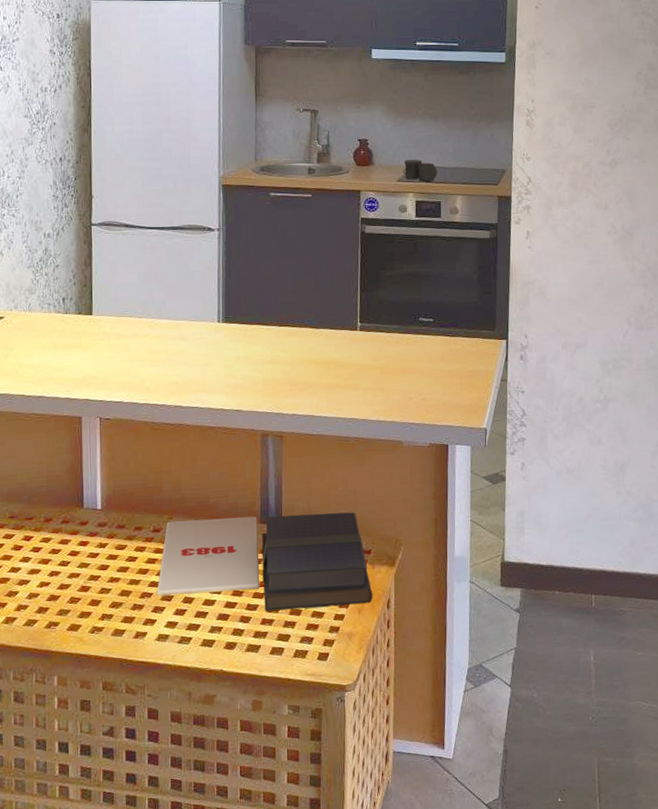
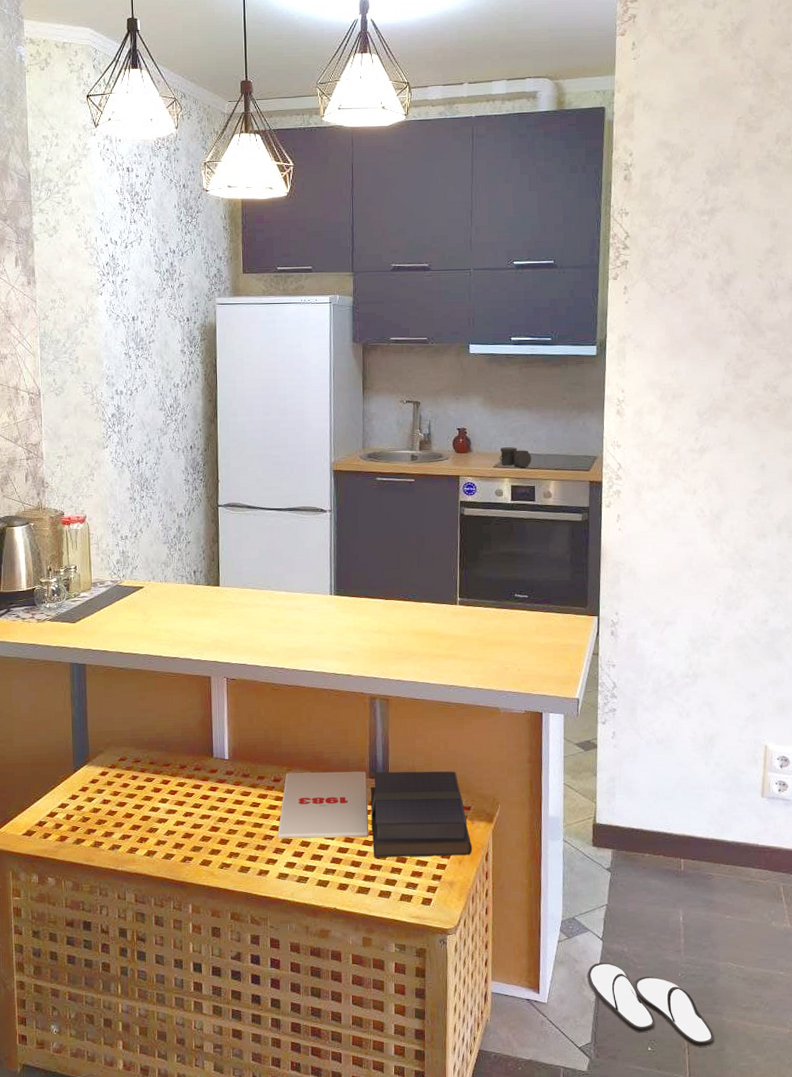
slippers: none [495,710,627,794] -> present [587,962,715,1047]

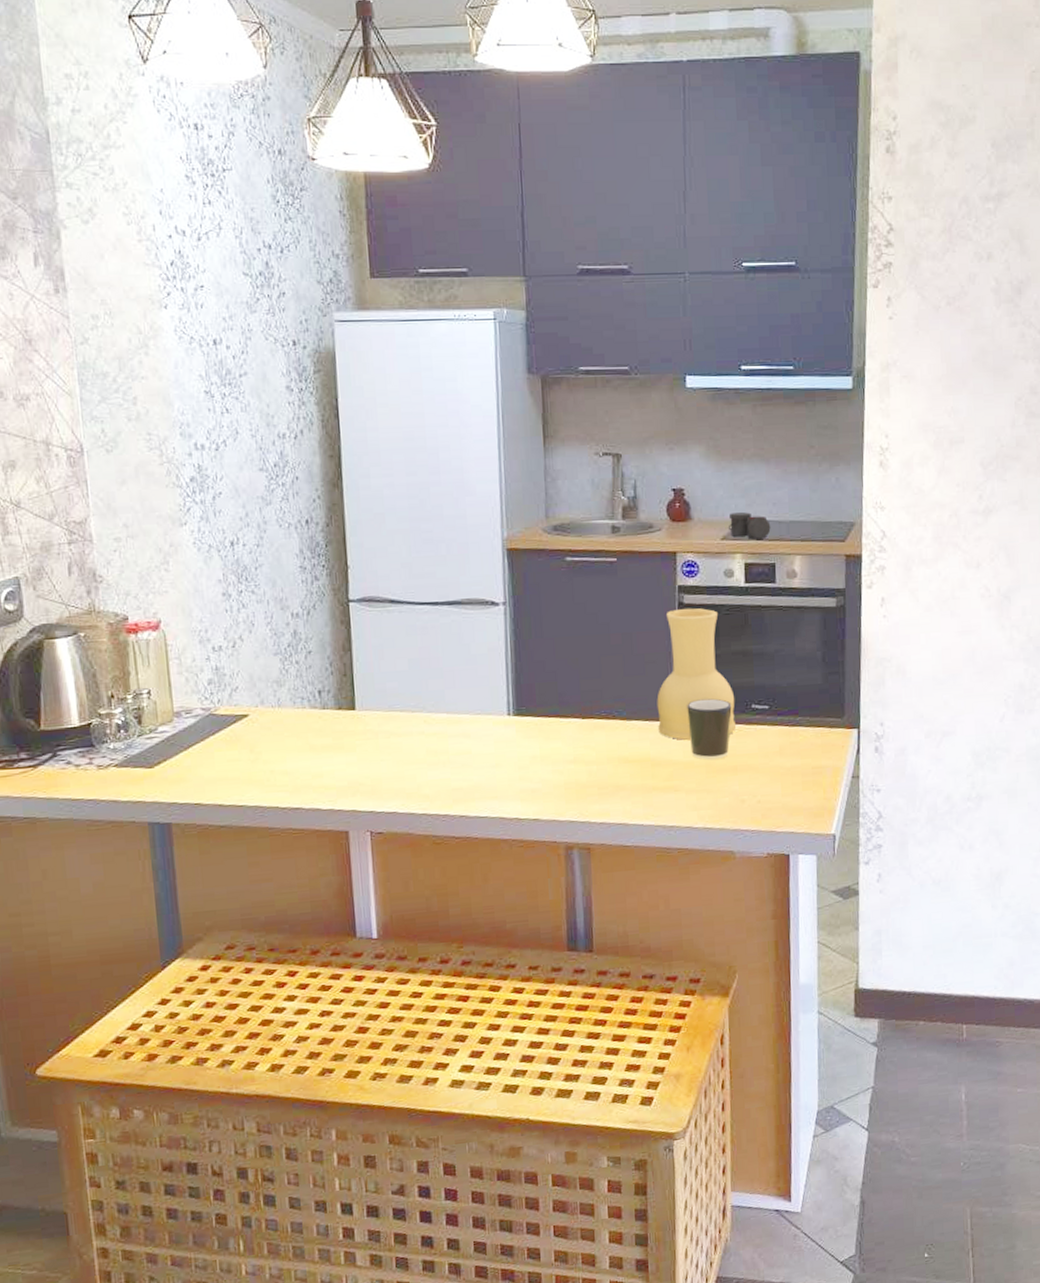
magazine: present [278,771,369,839] -> none [448,943,570,1037]
book: present [370,771,473,858] -> none [569,935,704,1051]
vase: none [442,518,503,620] -> present [657,608,737,741]
mug: none [465,588,499,636] -> present [687,698,732,761]
slippers: present [587,962,715,1047] -> none [850,1156,1004,1248]

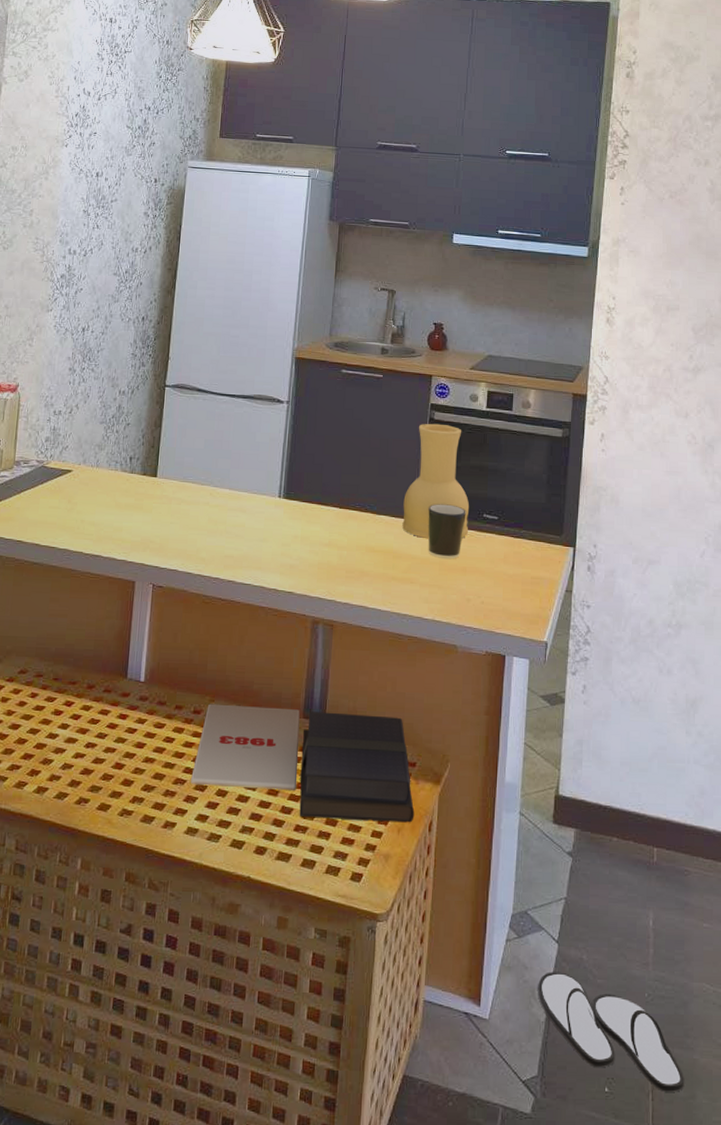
magazine: none [448,943,570,1037] -> present [191,703,300,791]
book: none [569,935,704,1051] -> present [299,711,415,823]
cooking pot: present [728,512,771,539] -> none [476,348,512,372]
slippers: none [850,1156,1004,1248] -> present [538,972,685,1092]

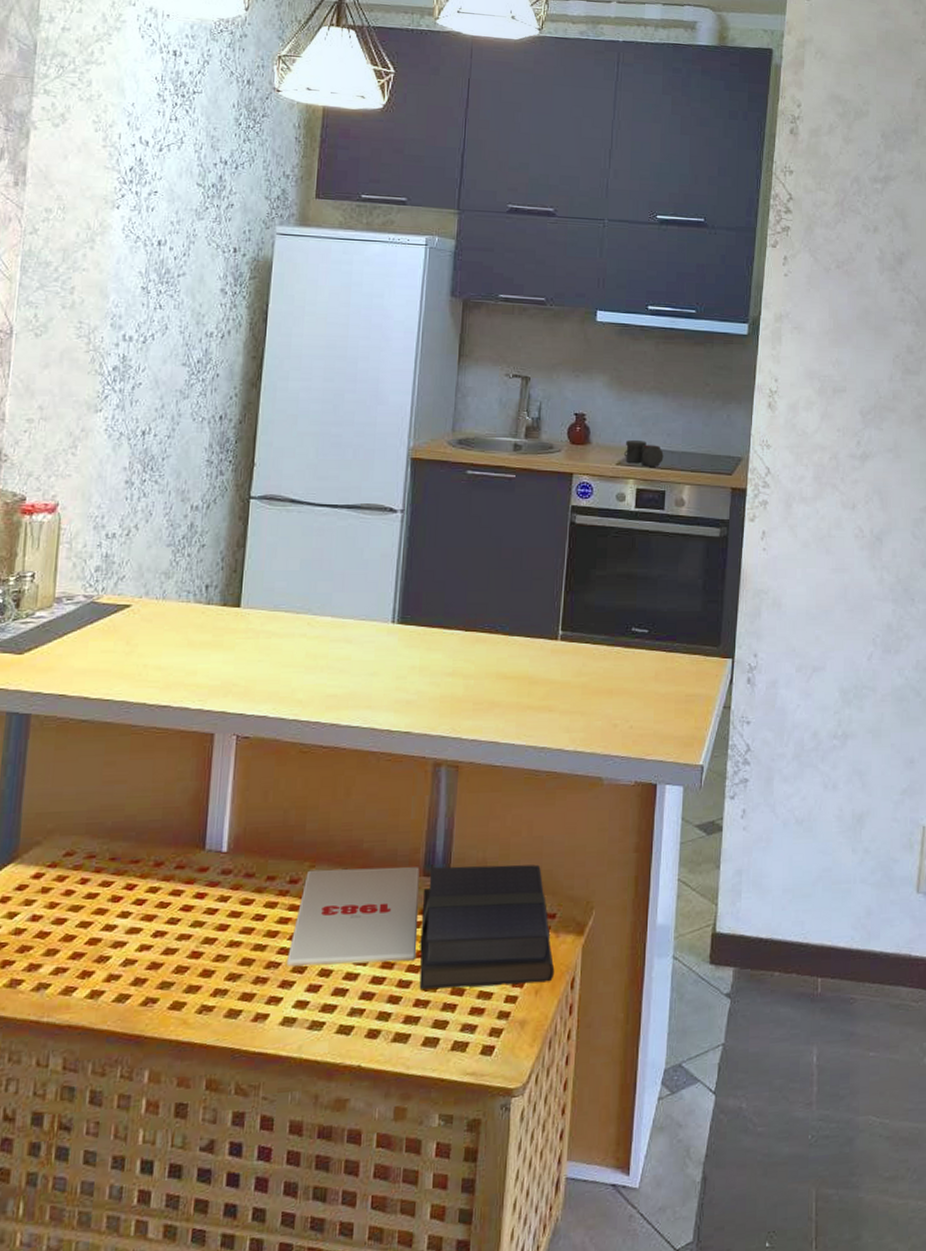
vase: present [402,423,470,539] -> none [539,528,617,660]
mug: present [427,504,466,560] -> none [568,619,612,682]
cooking pot: none [476,348,512,372] -> present [623,440,664,467]
slippers: present [538,972,685,1092] -> none [693,1125,850,1237]

